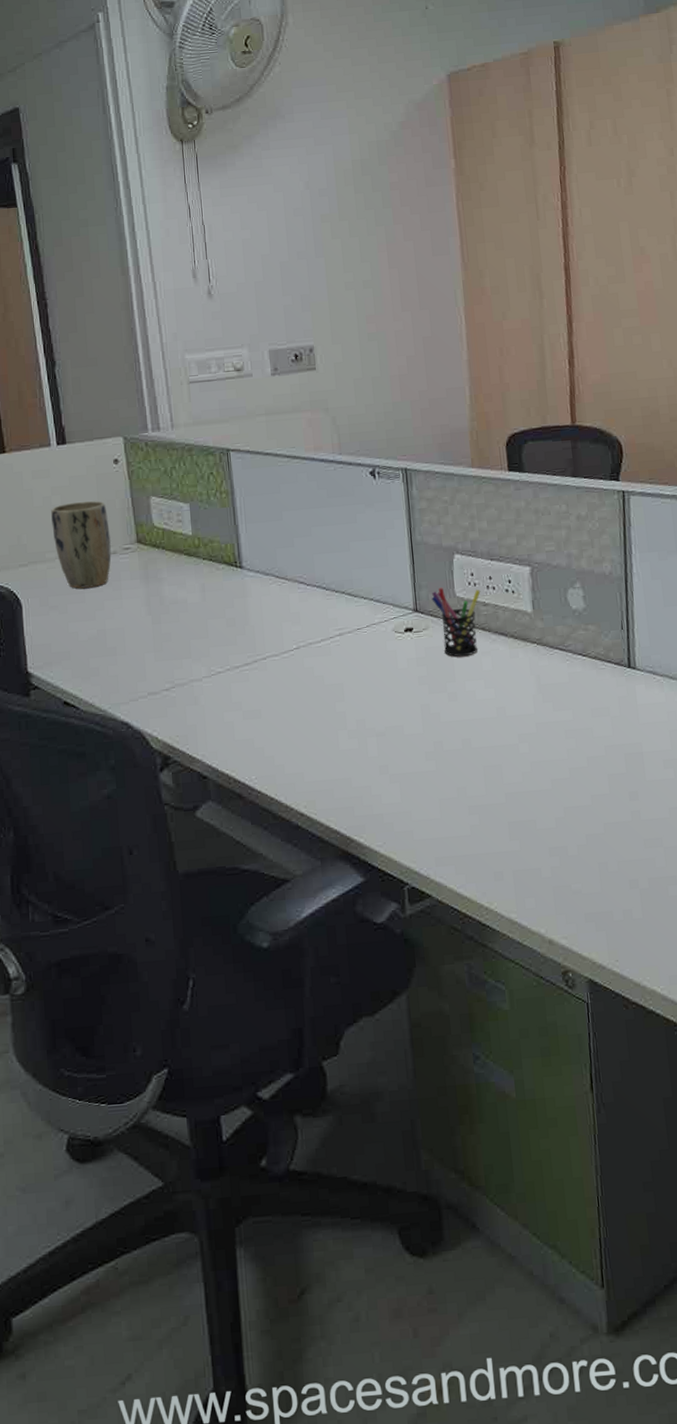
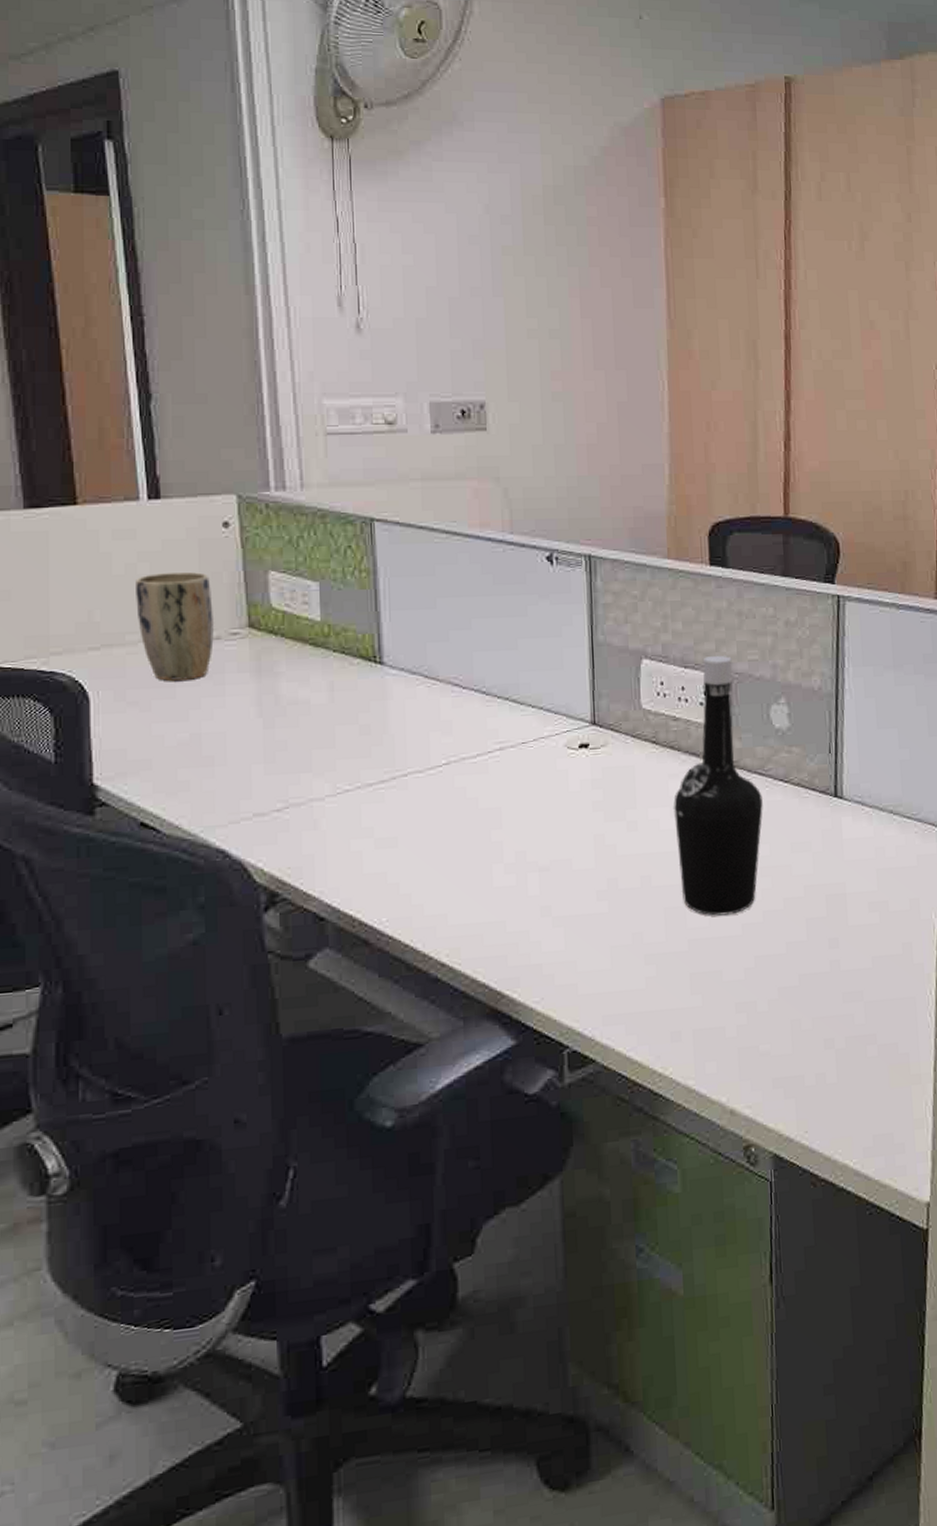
pen holder: present [431,587,481,657] -> none [613,697,671,780]
bottle: none [486,547,565,773] -> present [672,655,763,916]

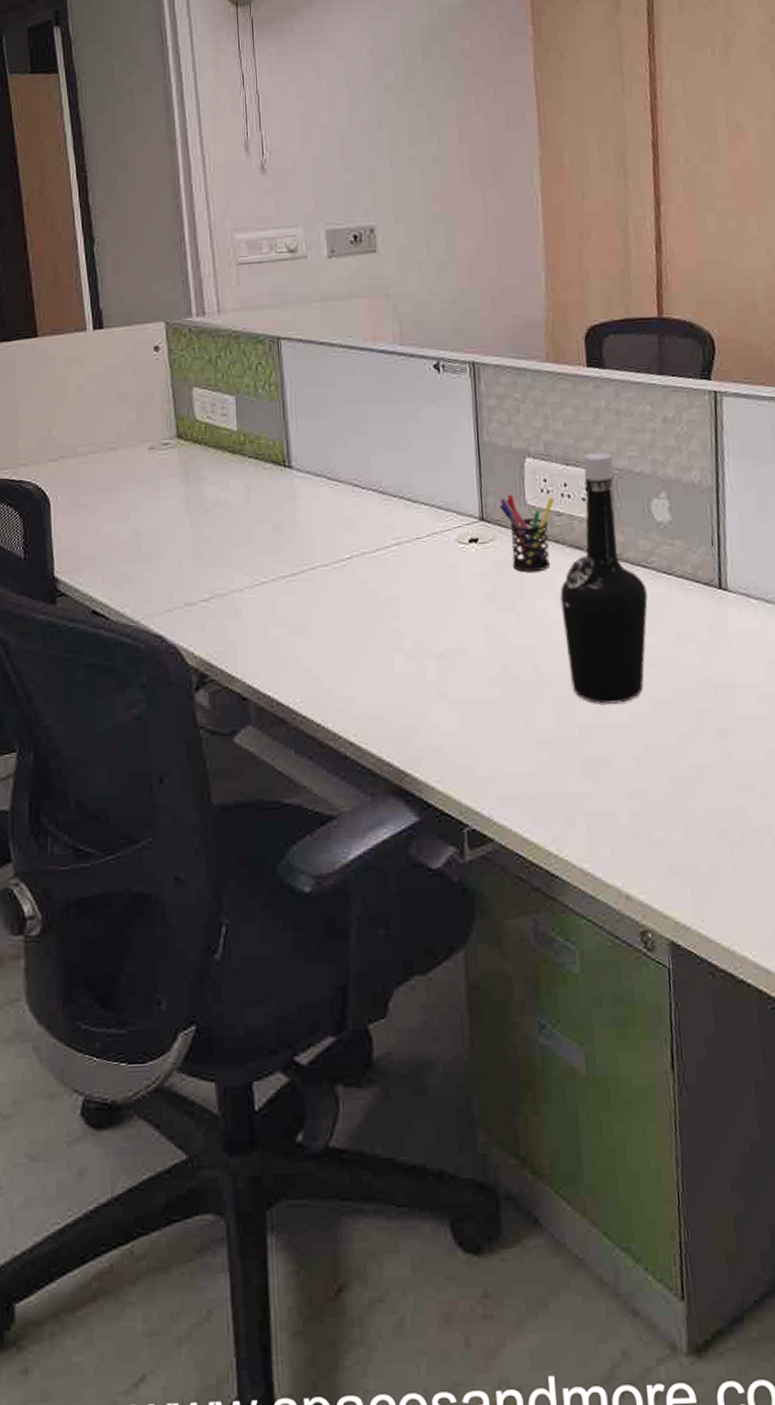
plant pot: present [136,572,214,681] -> none [85,391,149,487]
pen holder: none [613,697,671,780] -> present [499,494,555,572]

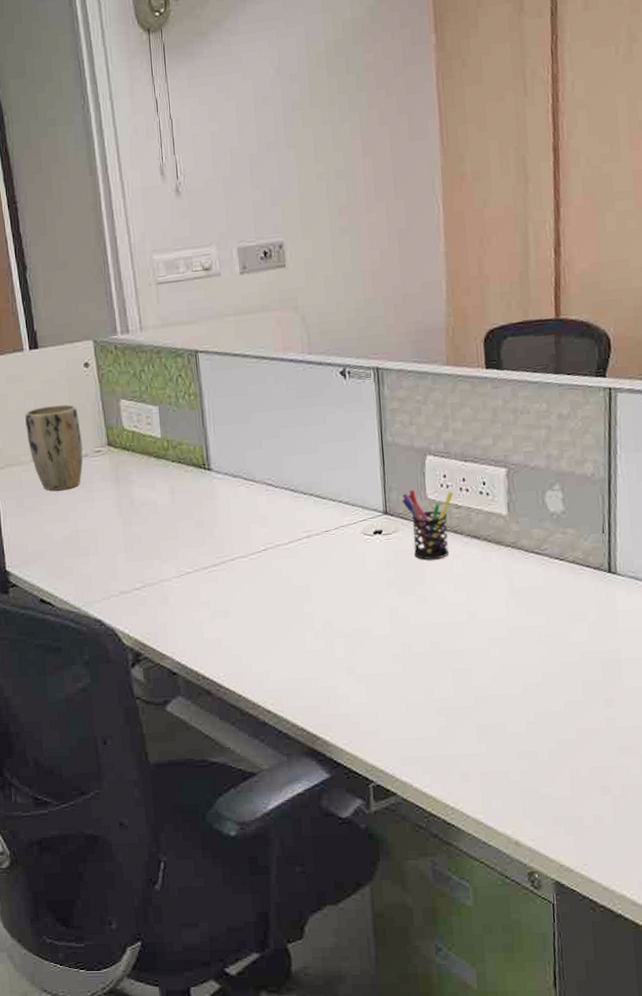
plant pot: none [85,391,149,487] -> present [25,404,83,491]
bottle: present [559,452,648,704] -> none [457,448,540,677]

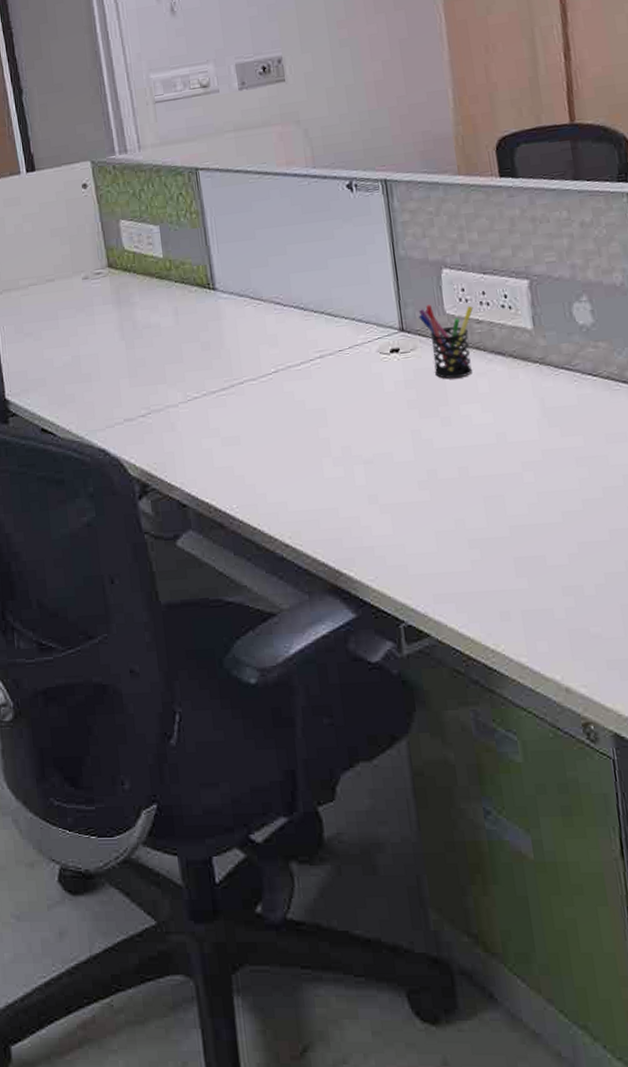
plant pot: present [25,404,83,491] -> none [23,226,83,315]

